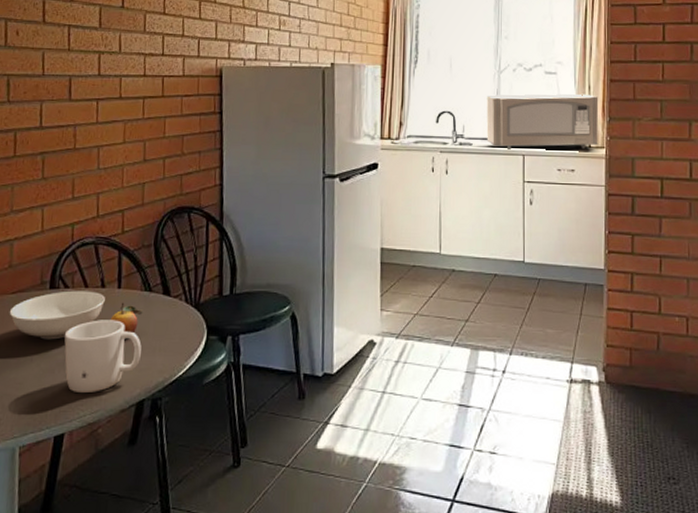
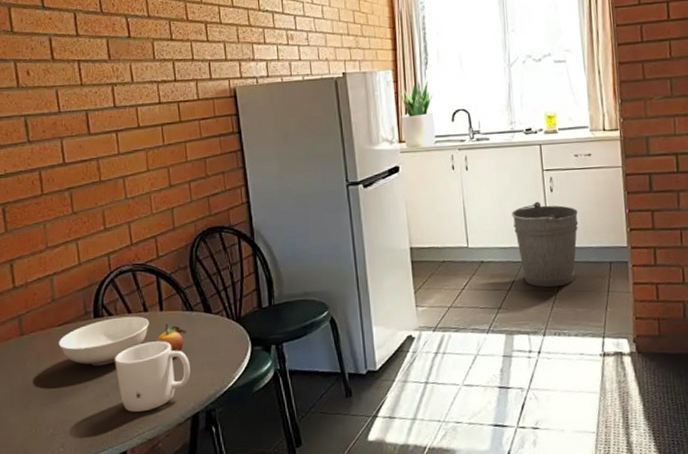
planter: none [385,79,419,147] -> present [400,81,436,149]
microwave: present [486,93,599,151] -> none [499,78,612,142]
bucket: none [488,213,556,305] -> present [512,201,579,288]

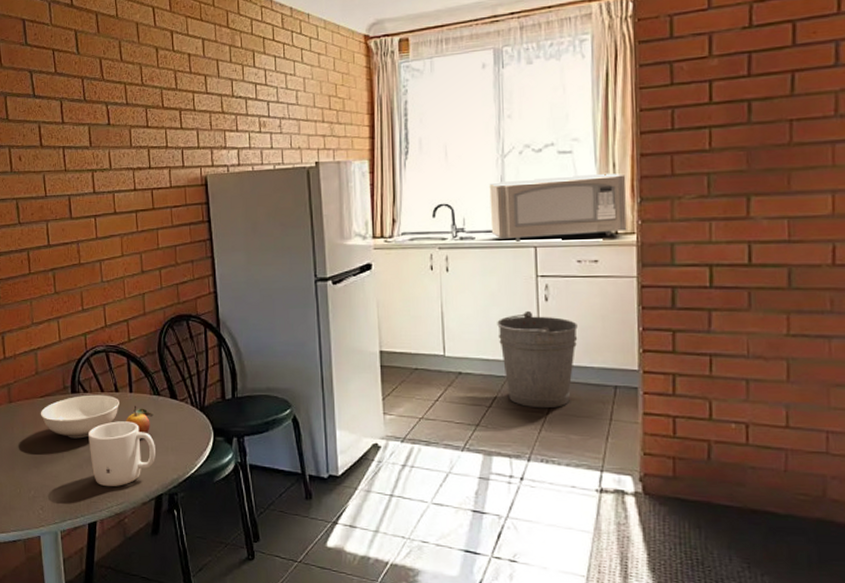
planter: present [400,81,436,149] -> none [376,172,414,245]
microwave: none [499,78,612,142] -> present [489,172,627,243]

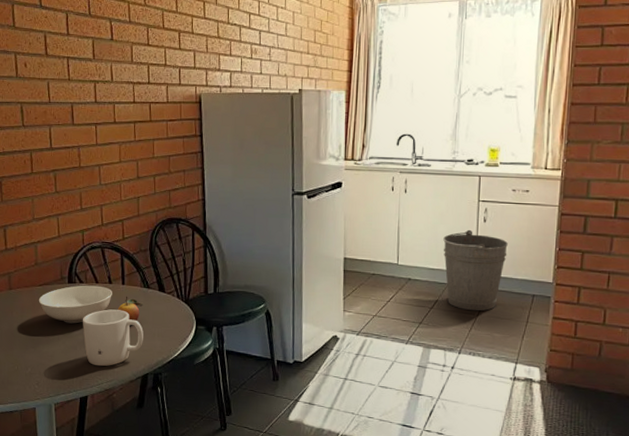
microwave: present [489,172,627,243] -> none [444,117,558,172]

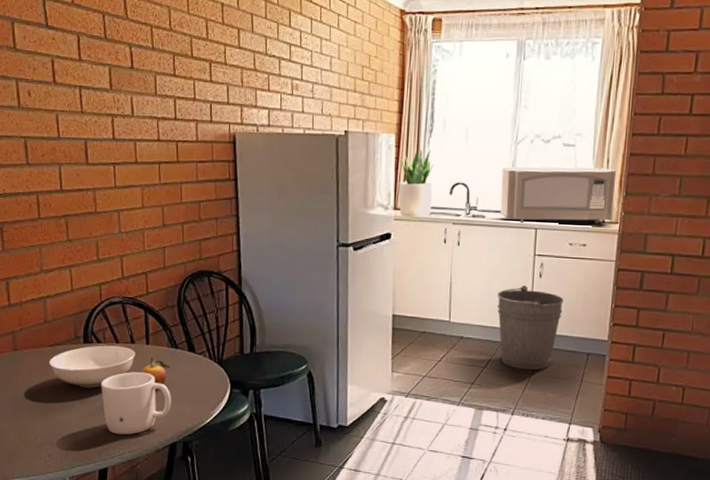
planter: none [349,103,381,167] -> present [398,148,434,218]
microwave: none [444,117,558,172] -> present [500,166,617,224]

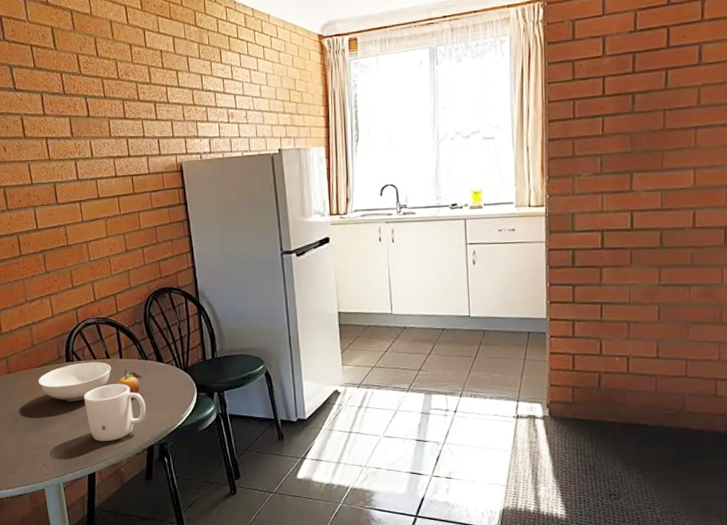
planter: present [398,148,434,218] -> none [332,157,365,221]
bucket: present [497,285,564,371] -> none [434,273,499,354]
microwave: present [500,166,617,224] -> none [427,155,538,216]

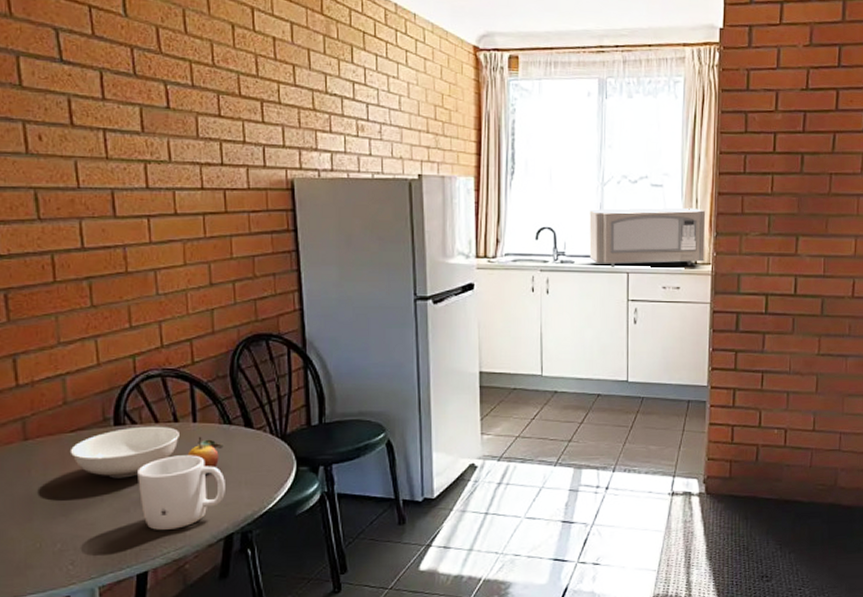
microwave: none [427,155,538,216] -> present [589,207,706,268]

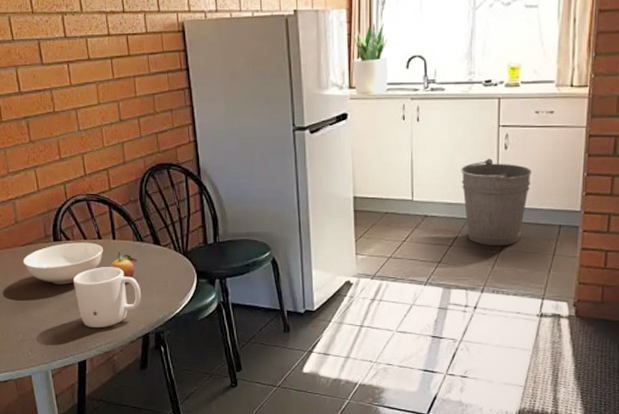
planter: none [480,192,517,266] -> present [353,22,388,95]
microwave: present [589,207,706,268] -> none [460,27,584,94]
bucket: none [591,332,660,423] -> present [461,158,532,246]

